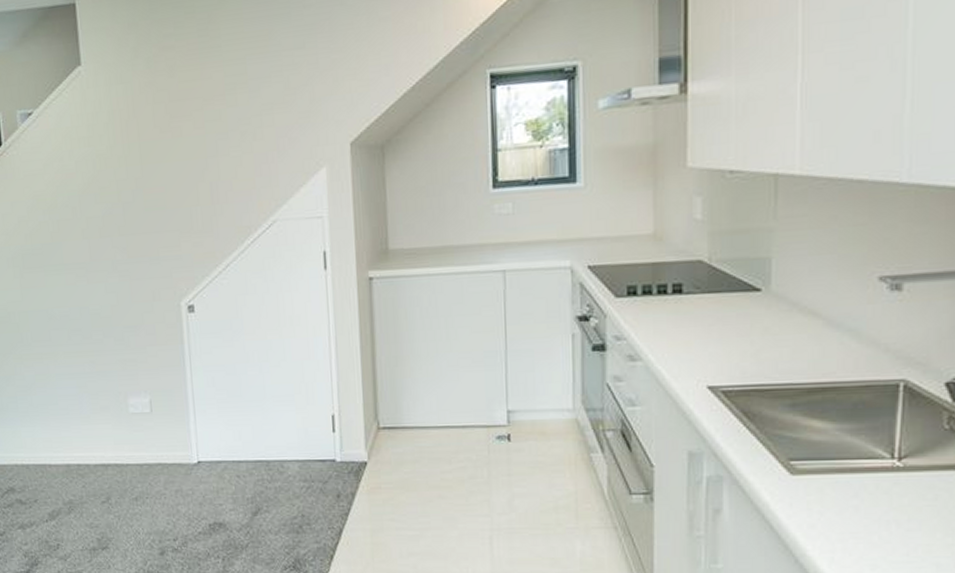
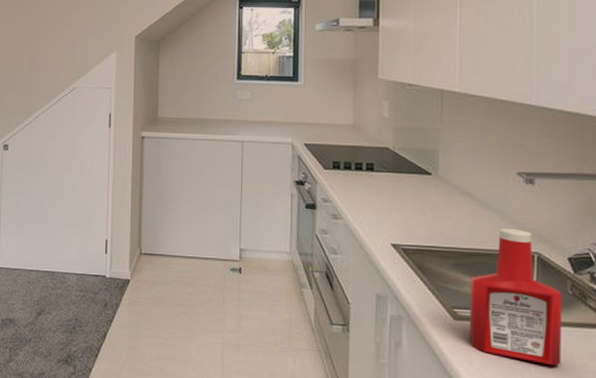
ketchup bottle: none [810,351,936,521] -> present [469,228,562,366]

